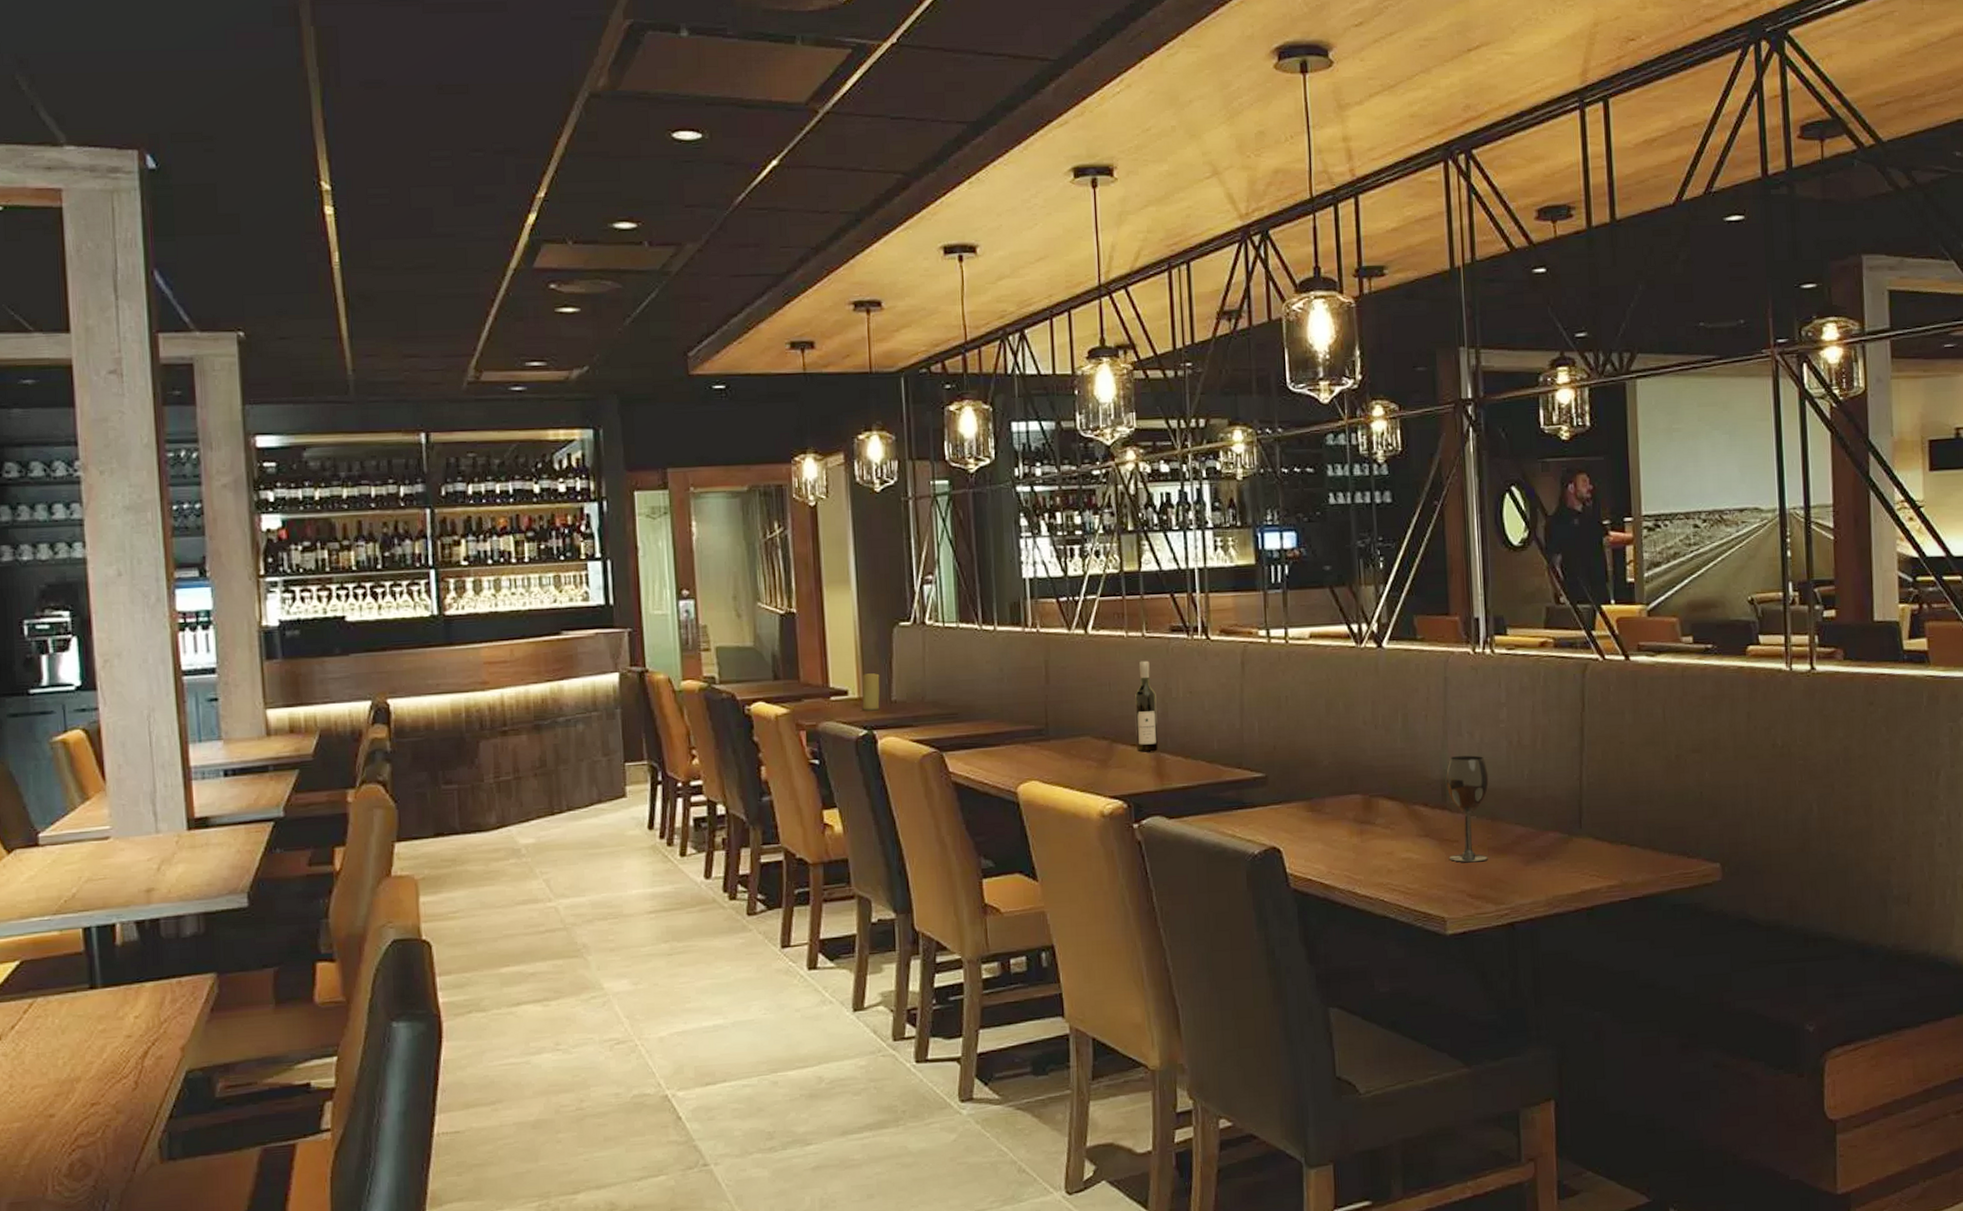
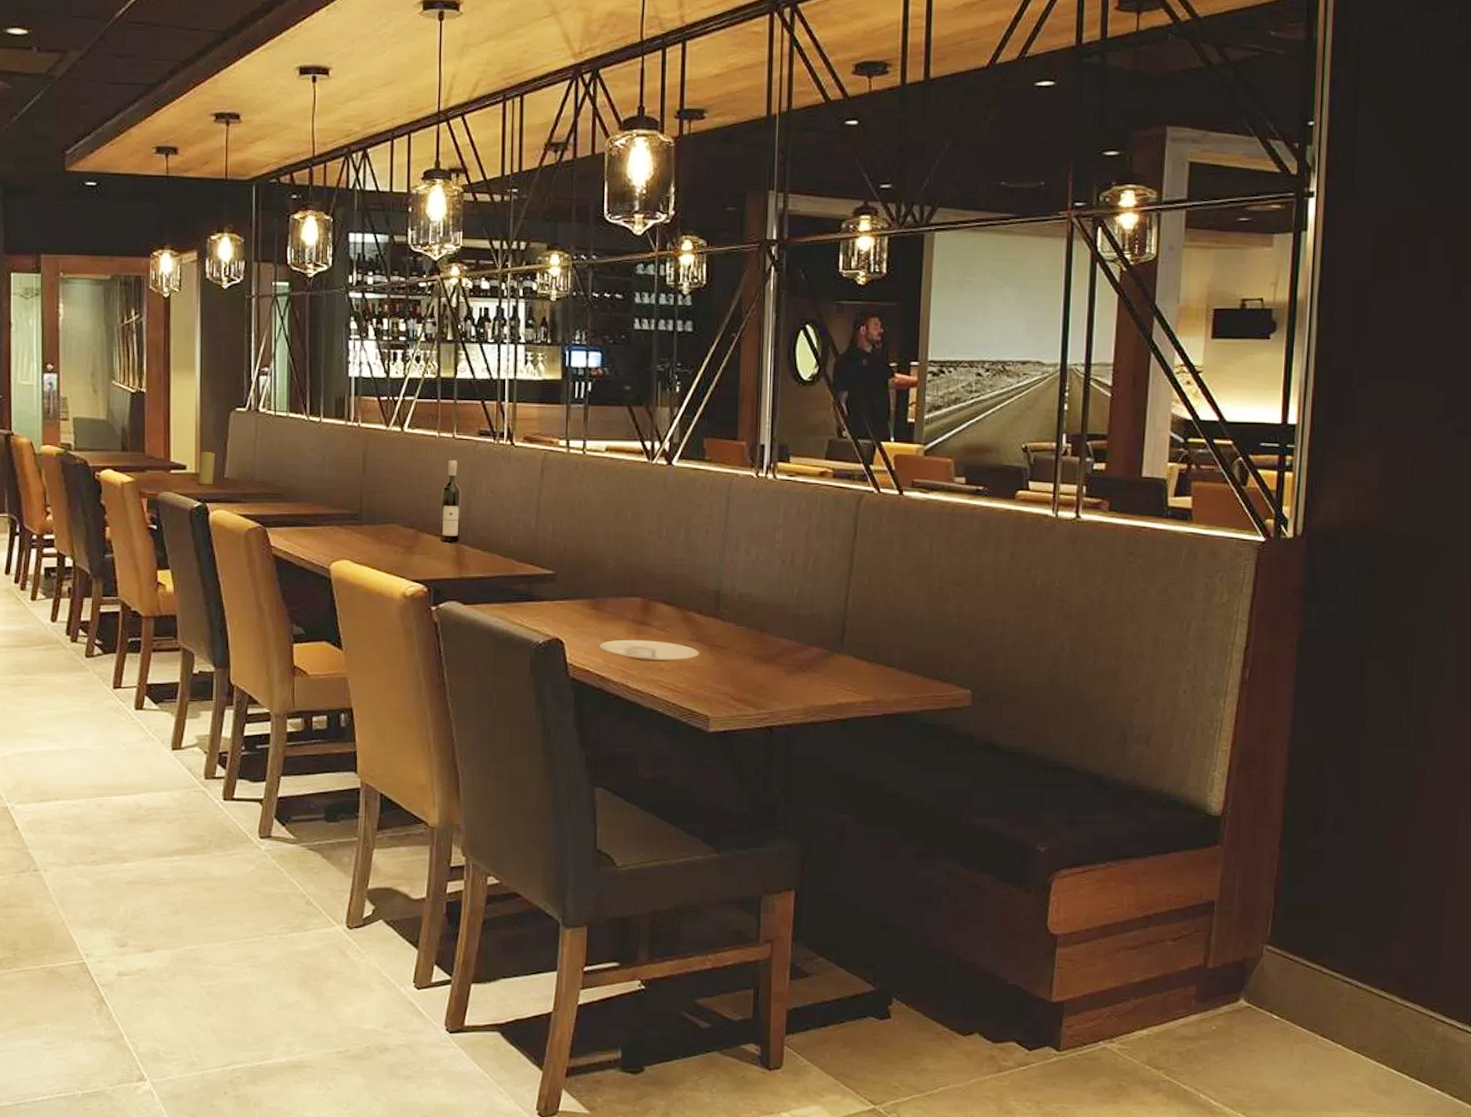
plate: none [1321,840,1430,864] -> present [600,639,700,662]
wine glass: present [1445,755,1489,863] -> none [717,570,760,669]

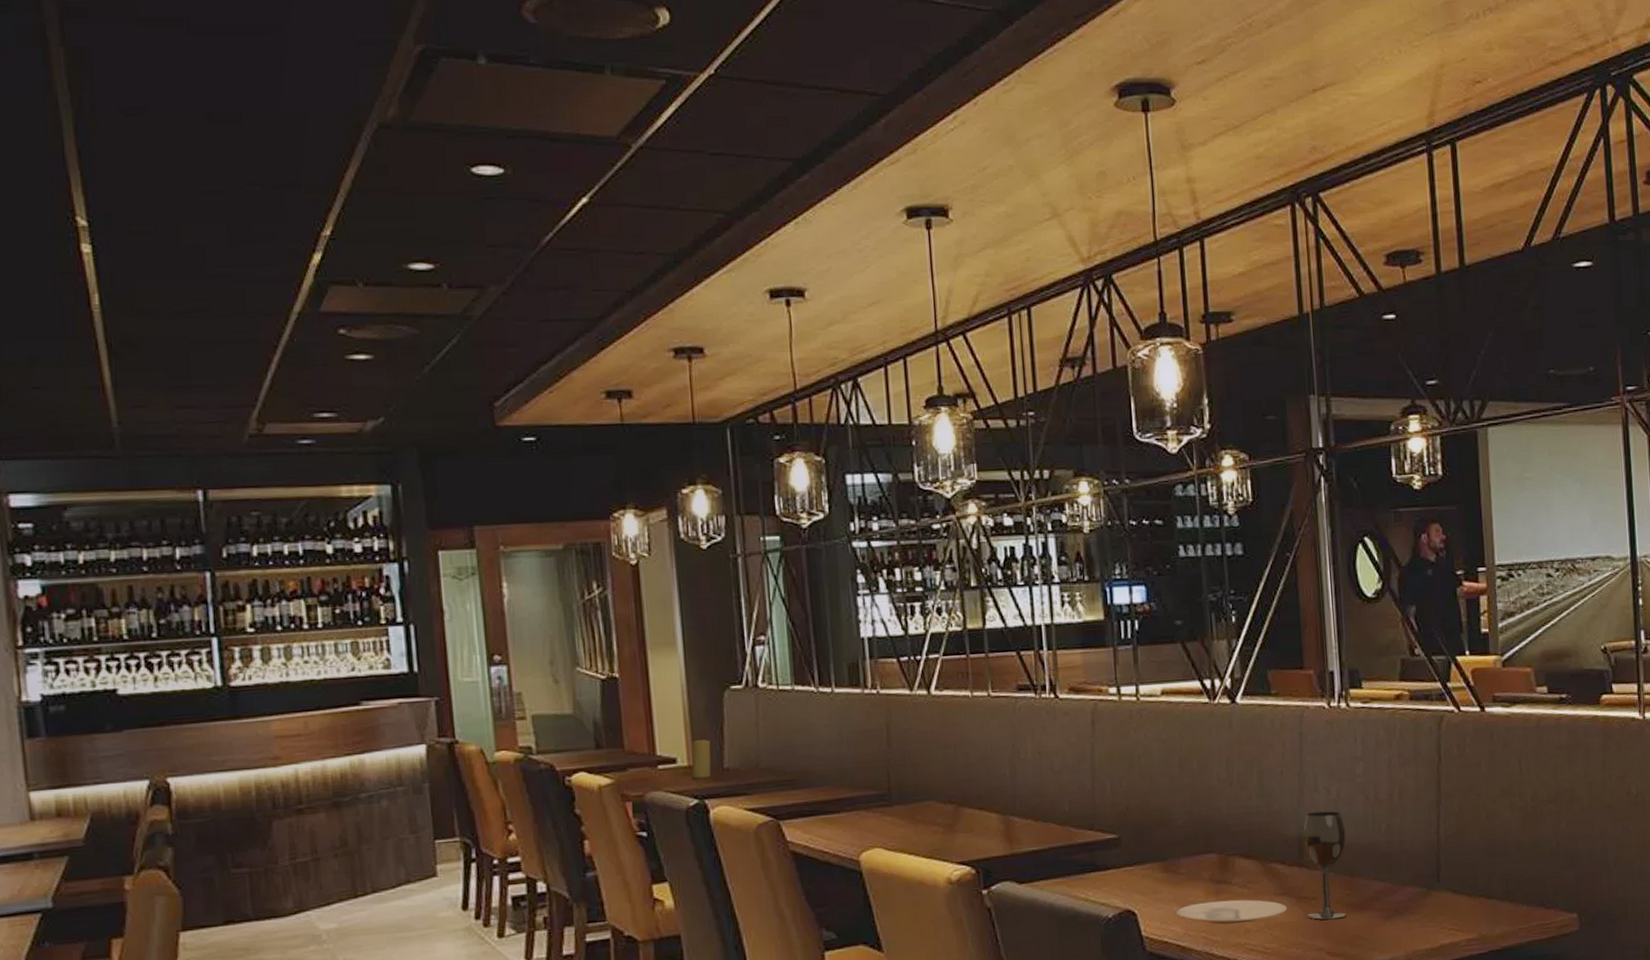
bottle: present [440,460,461,543] -> none [981,721,1007,816]
wine glass: none [717,570,760,669] -> present [1302,811,1347,920]

